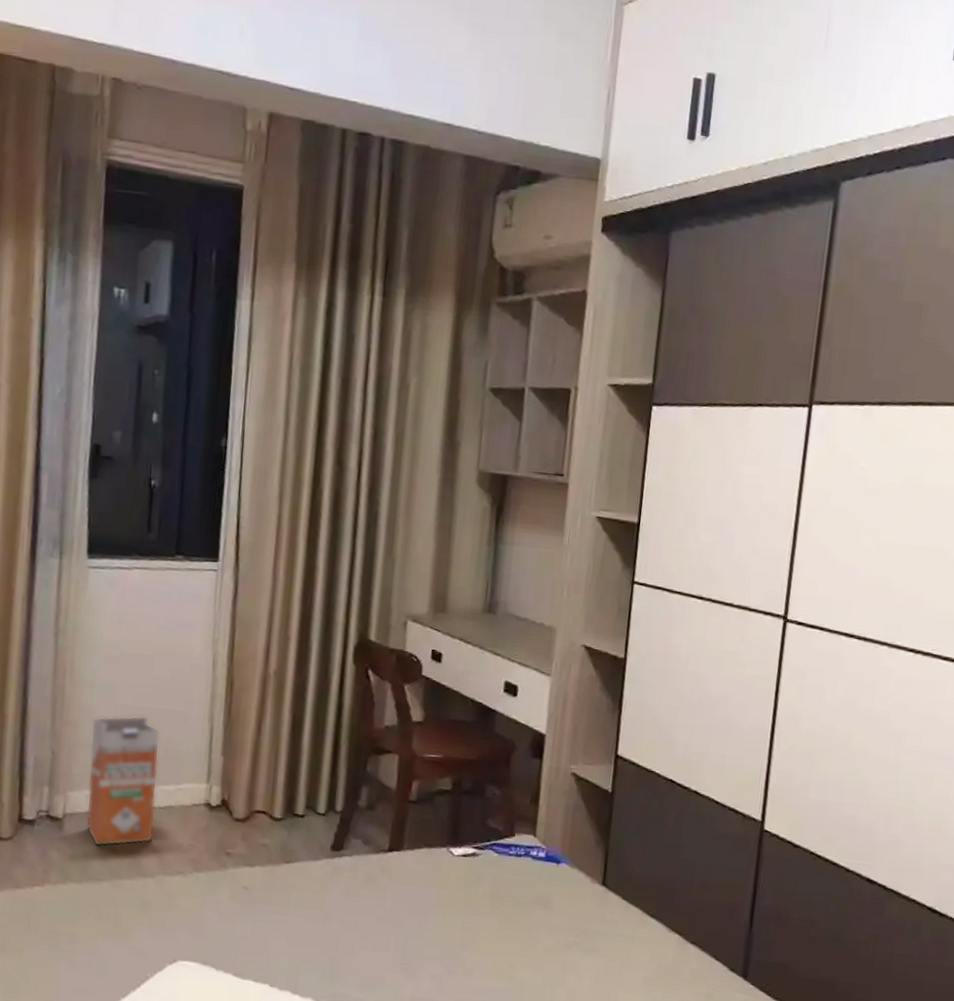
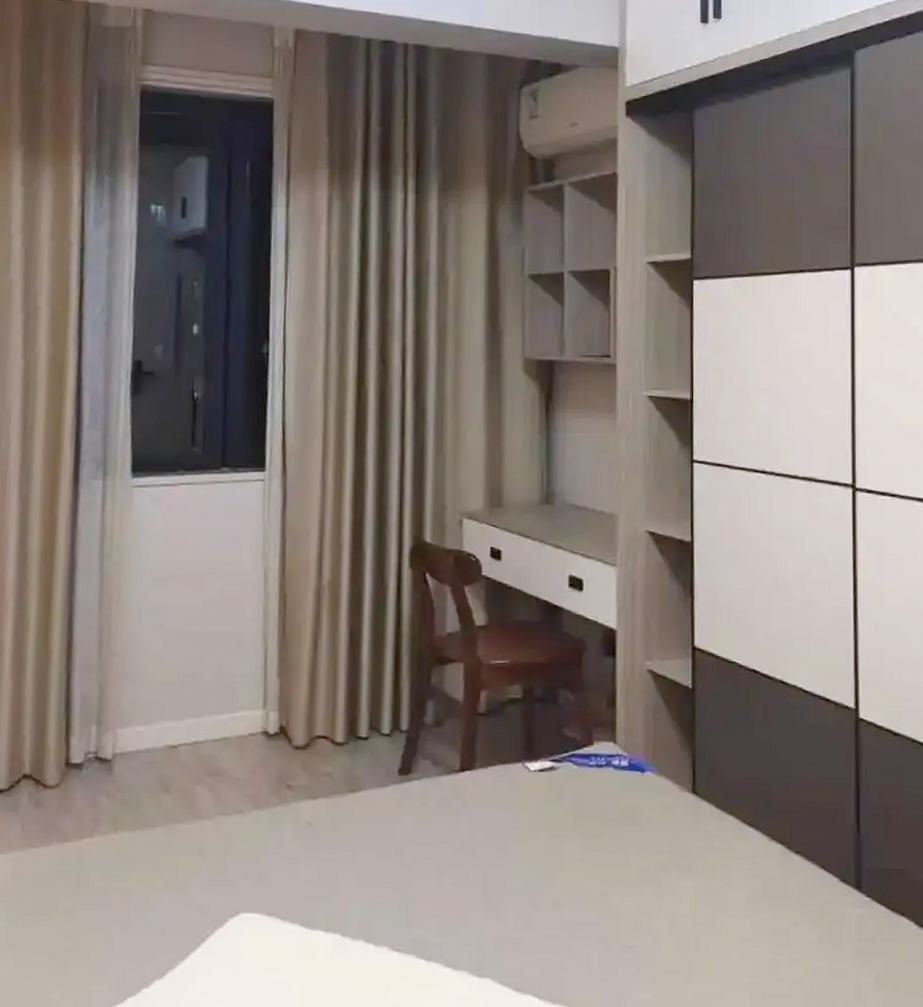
waste bin: present [86,715,160,847] -> none [137,640,213,789]

